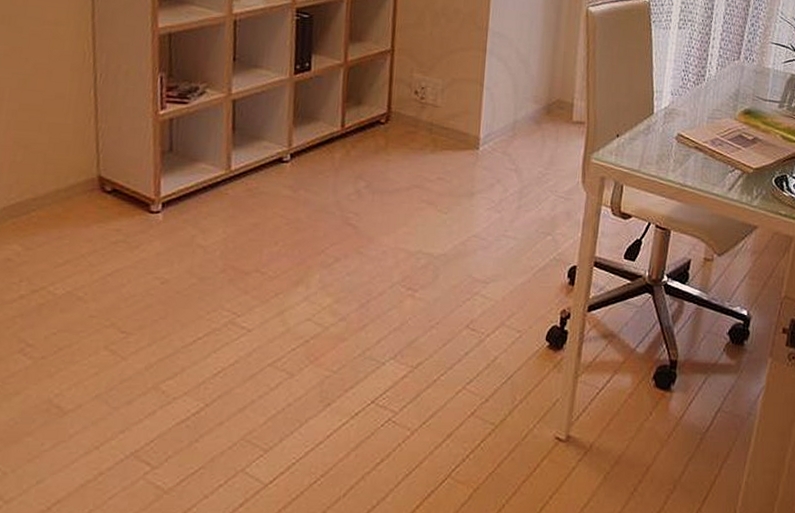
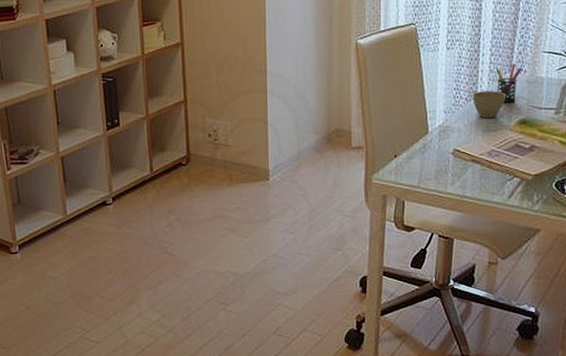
cup: none [700,76,733,105] -> present [472,91,506,118]
pen holder: none [725,51,751,92] -> present [496,63,523,103]

